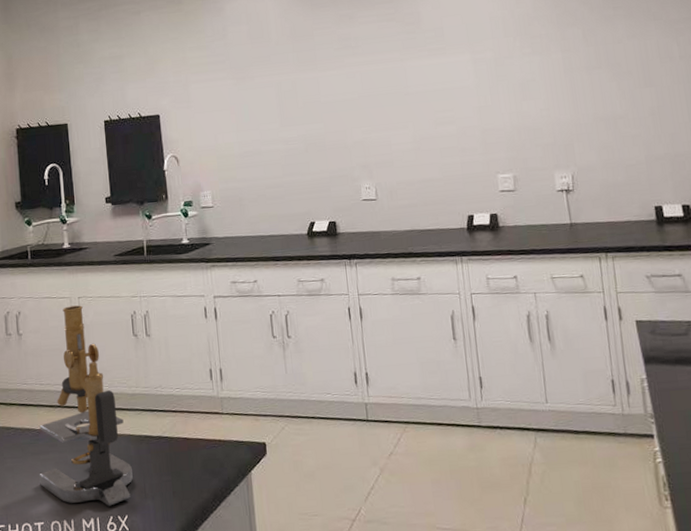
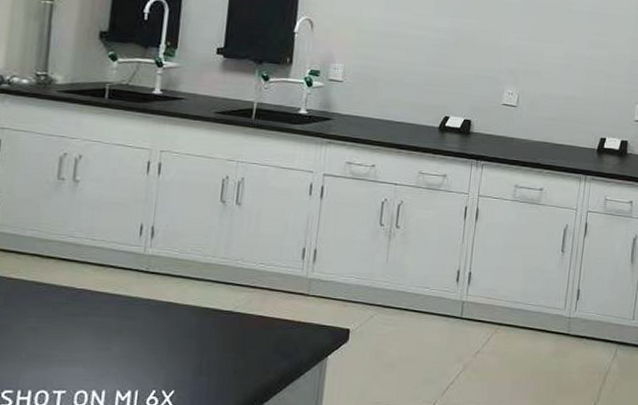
microscope: present [39,305,133,506] -> none [69,158,190,379]

